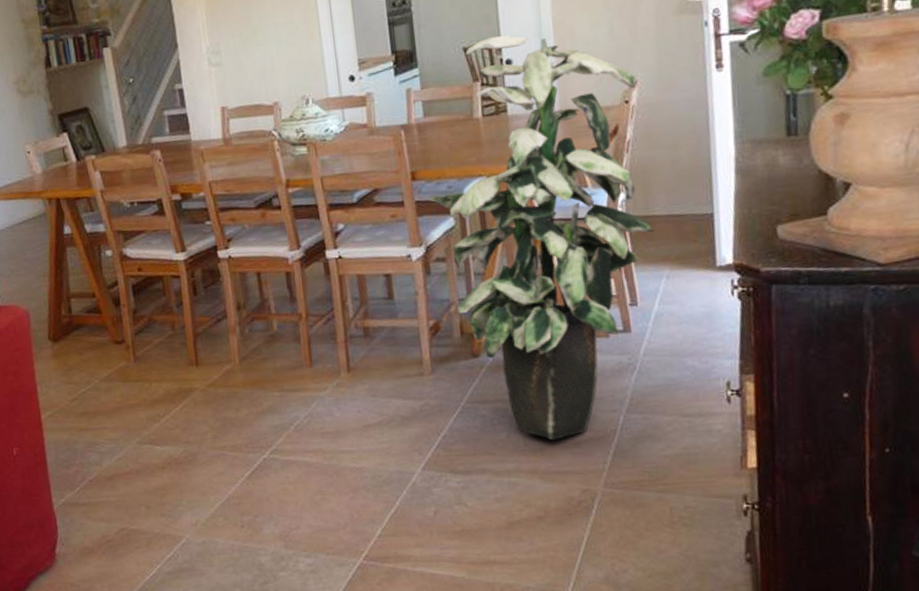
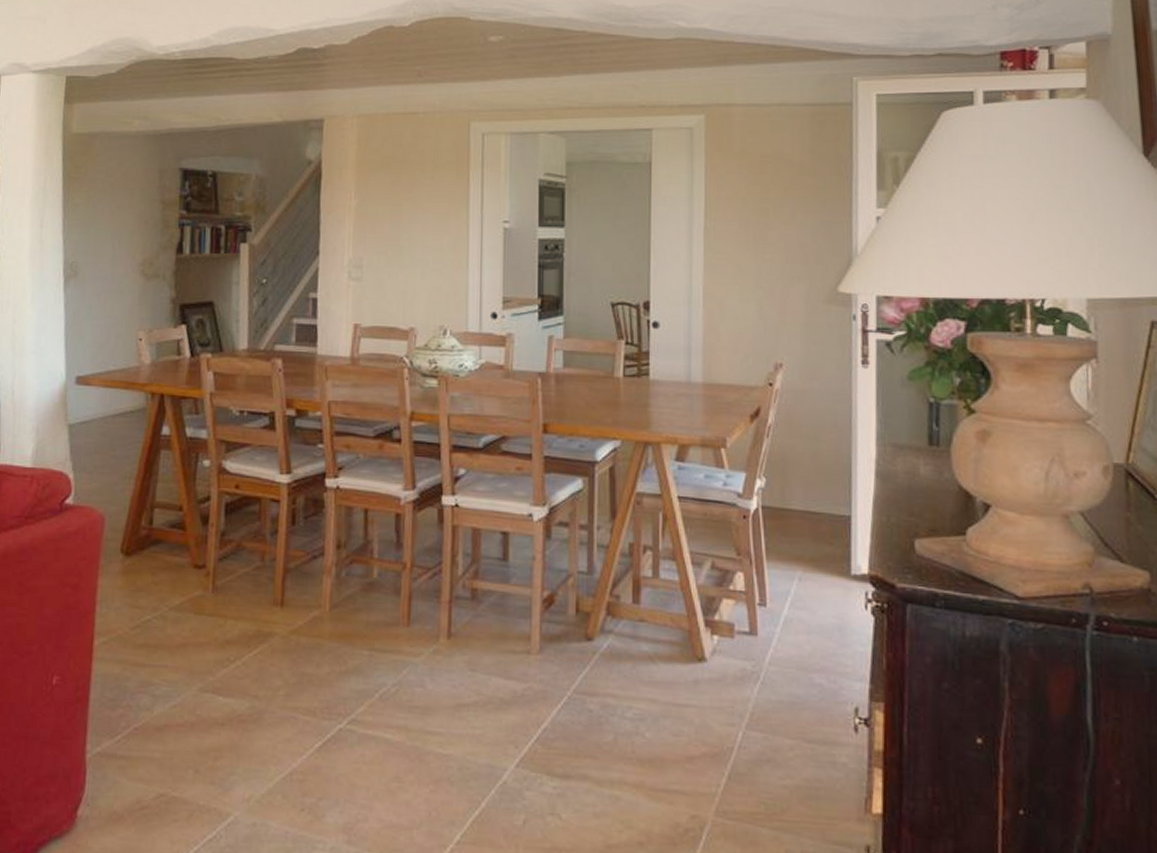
indoor plant: present [429,35,654,440] -> none [559,297,789,751]

